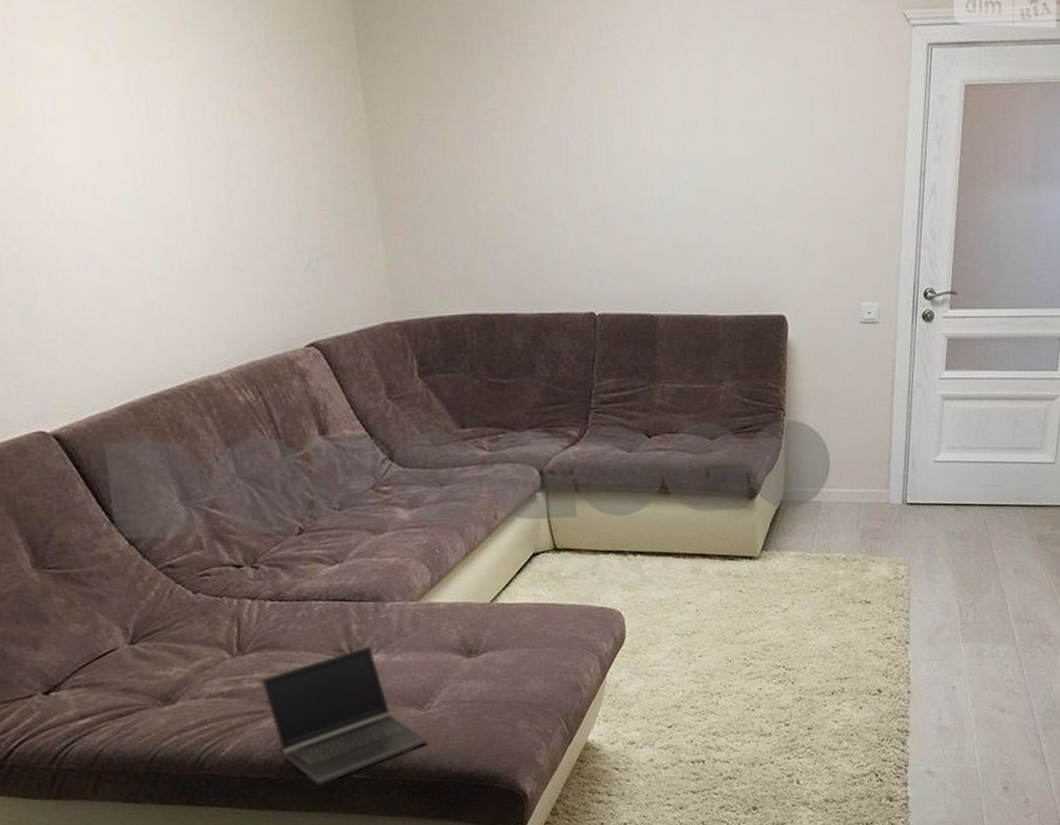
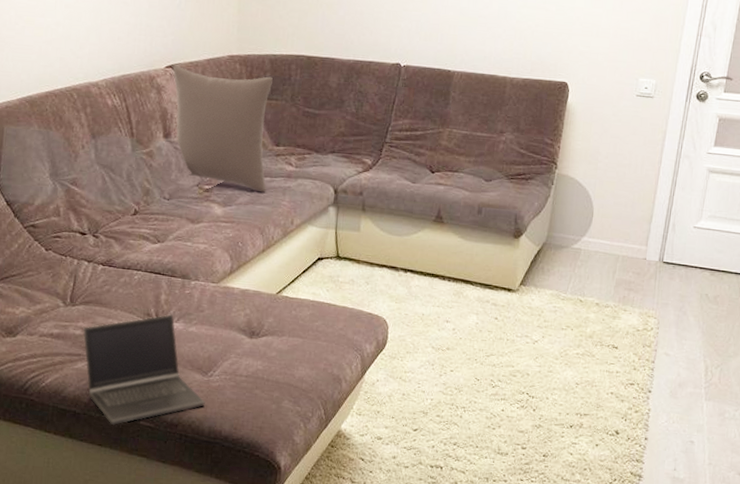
pillow: none [315,343,458,486] -> present [172,66,273,193]

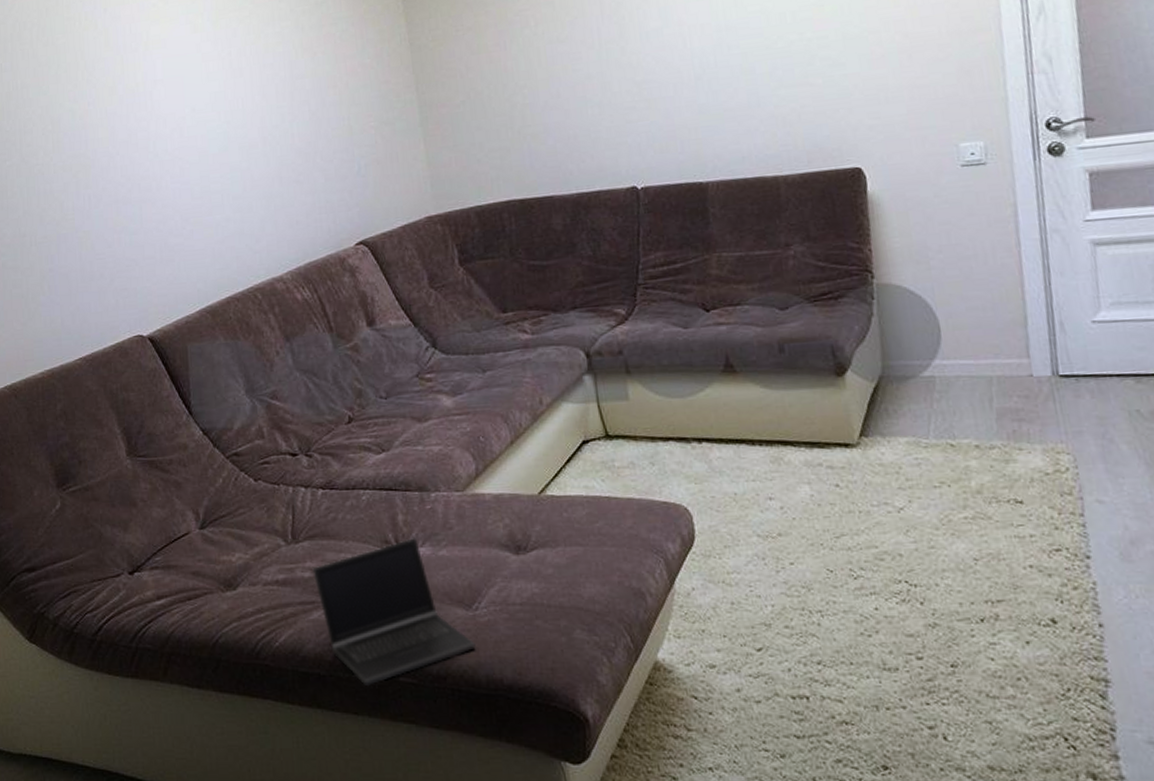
pillow: present [172,66,273,193] -> none [364,232,501,372]

